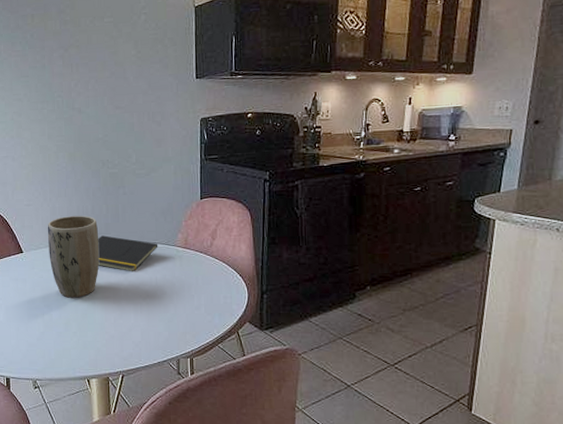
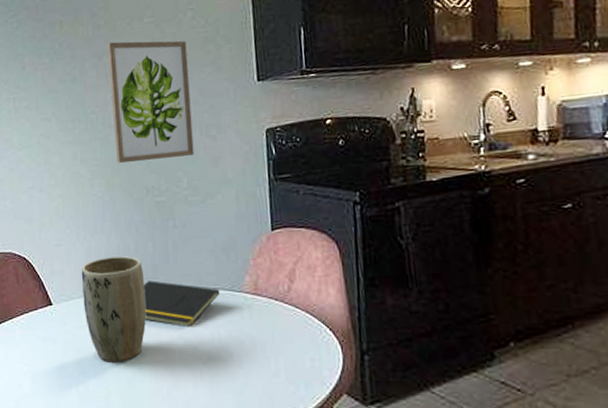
wall art: none [72,36,142,140] -> present [107,41,194,163]

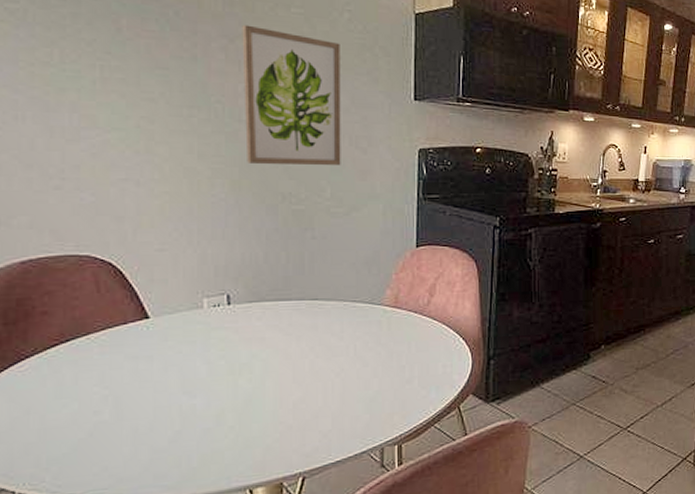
plant pot: present [81,256,147,362] -> none [192,266,274,379]
notepad: present [144,280,220,328] -> none [271,292,359,340]

